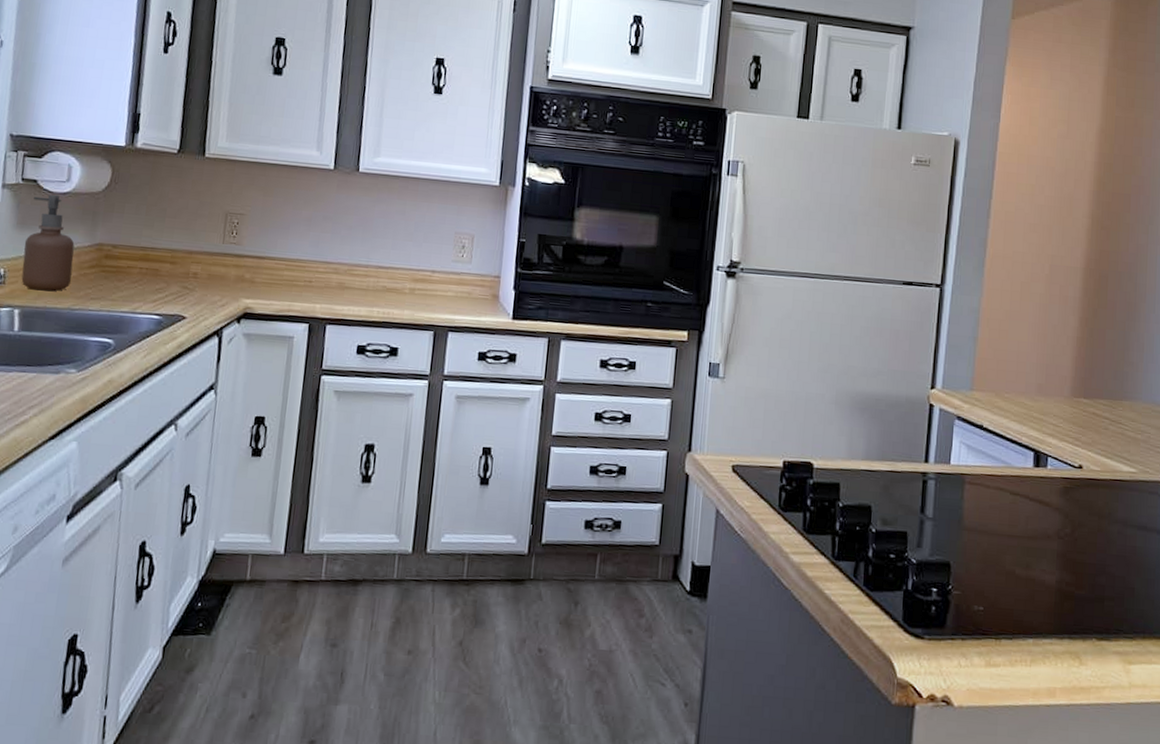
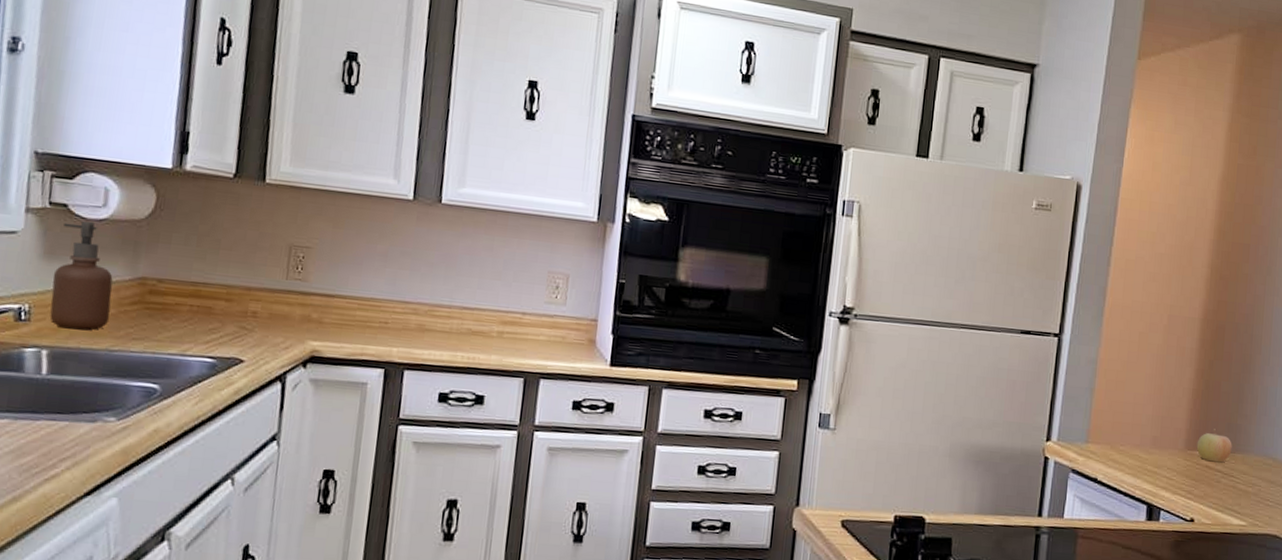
fruit: none [1082,376,1119,410] -> present [1196,429,1232,463]

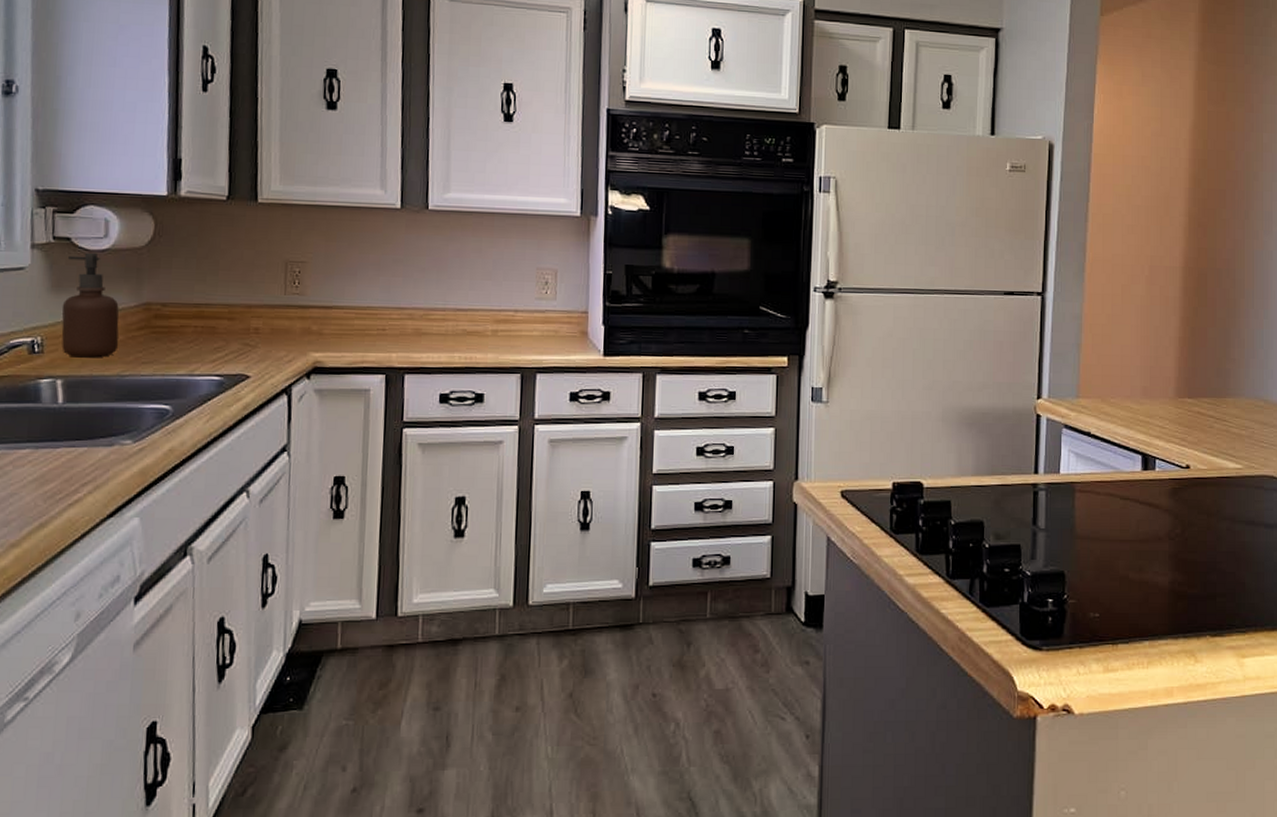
fruit: present [1196,429,1232,463] -> none [1187,375,1222,408]

